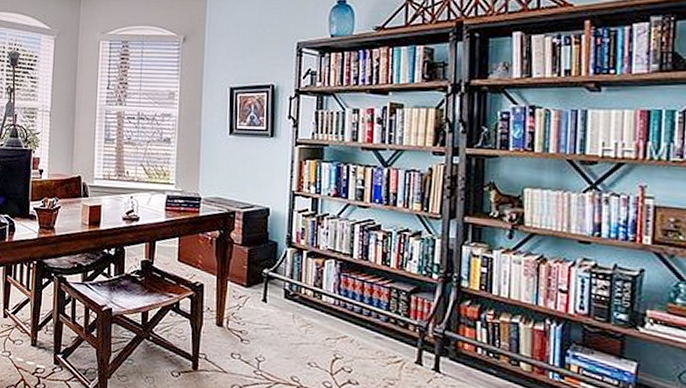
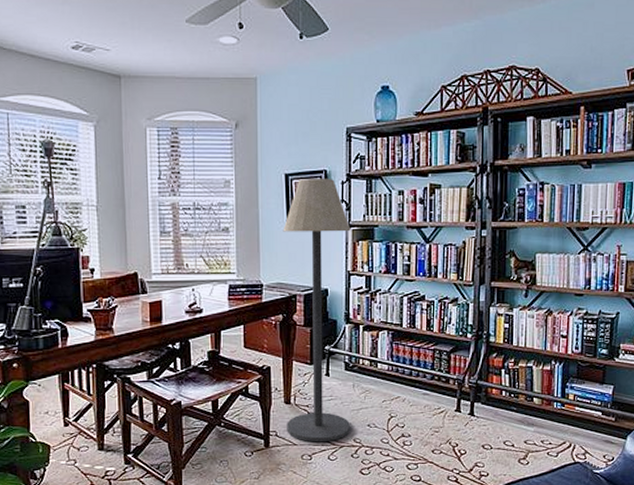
floor lamp: none [217,92,298,375] -> present [283,178,351,443]

